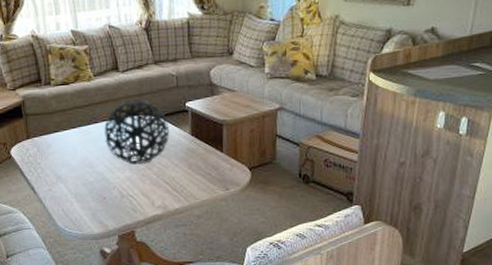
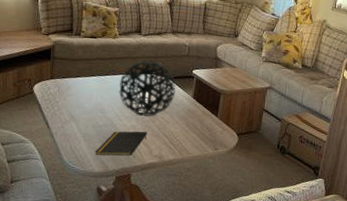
notepad: none [90,181,146,216] -> present [94,131,148,156]

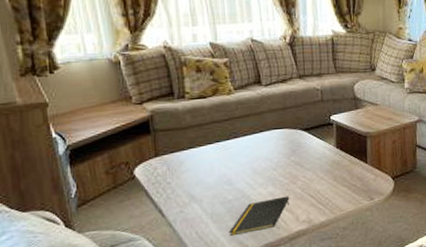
decorative orb: present [119,59,176,117] -> none [245,112,315,180]

